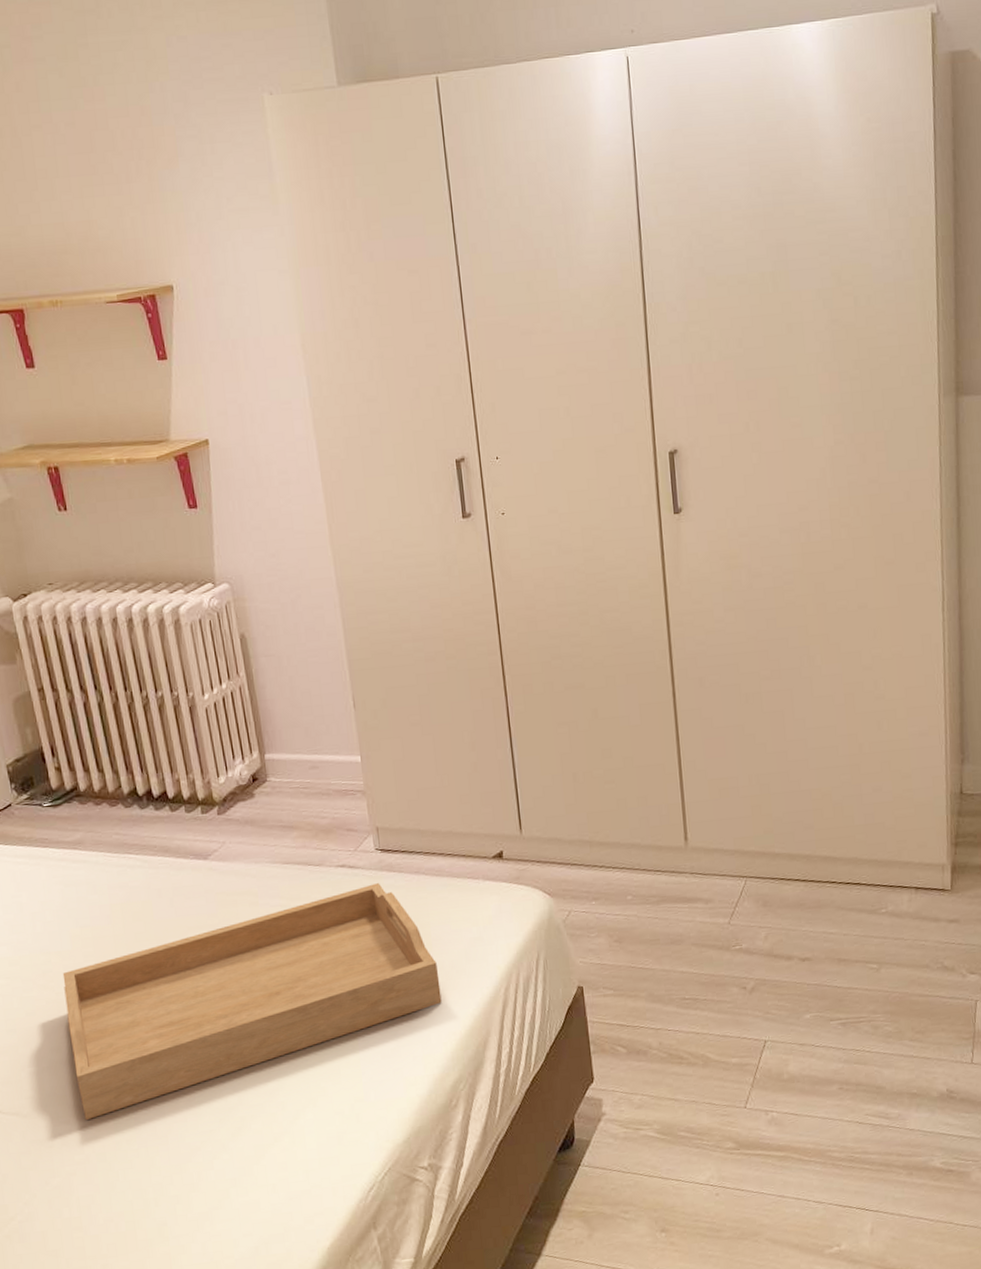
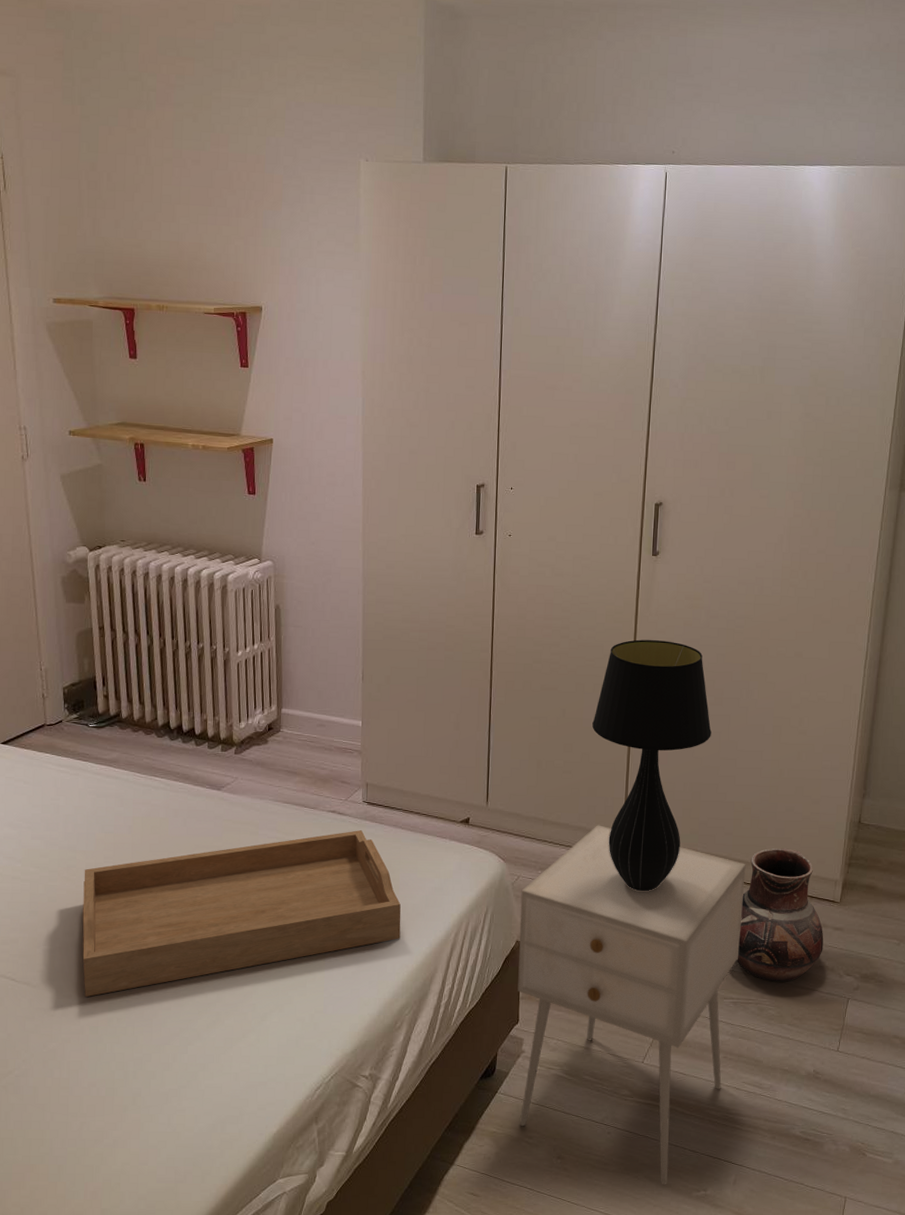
nightstand: none [575,838,841,1246] -> present [517,825,746,1185]
table lamp: none [631,611,773,910] -> present [592,639,711,892]
ceramic pot: none [835,835,939,993] -> present [737,848,824,982]

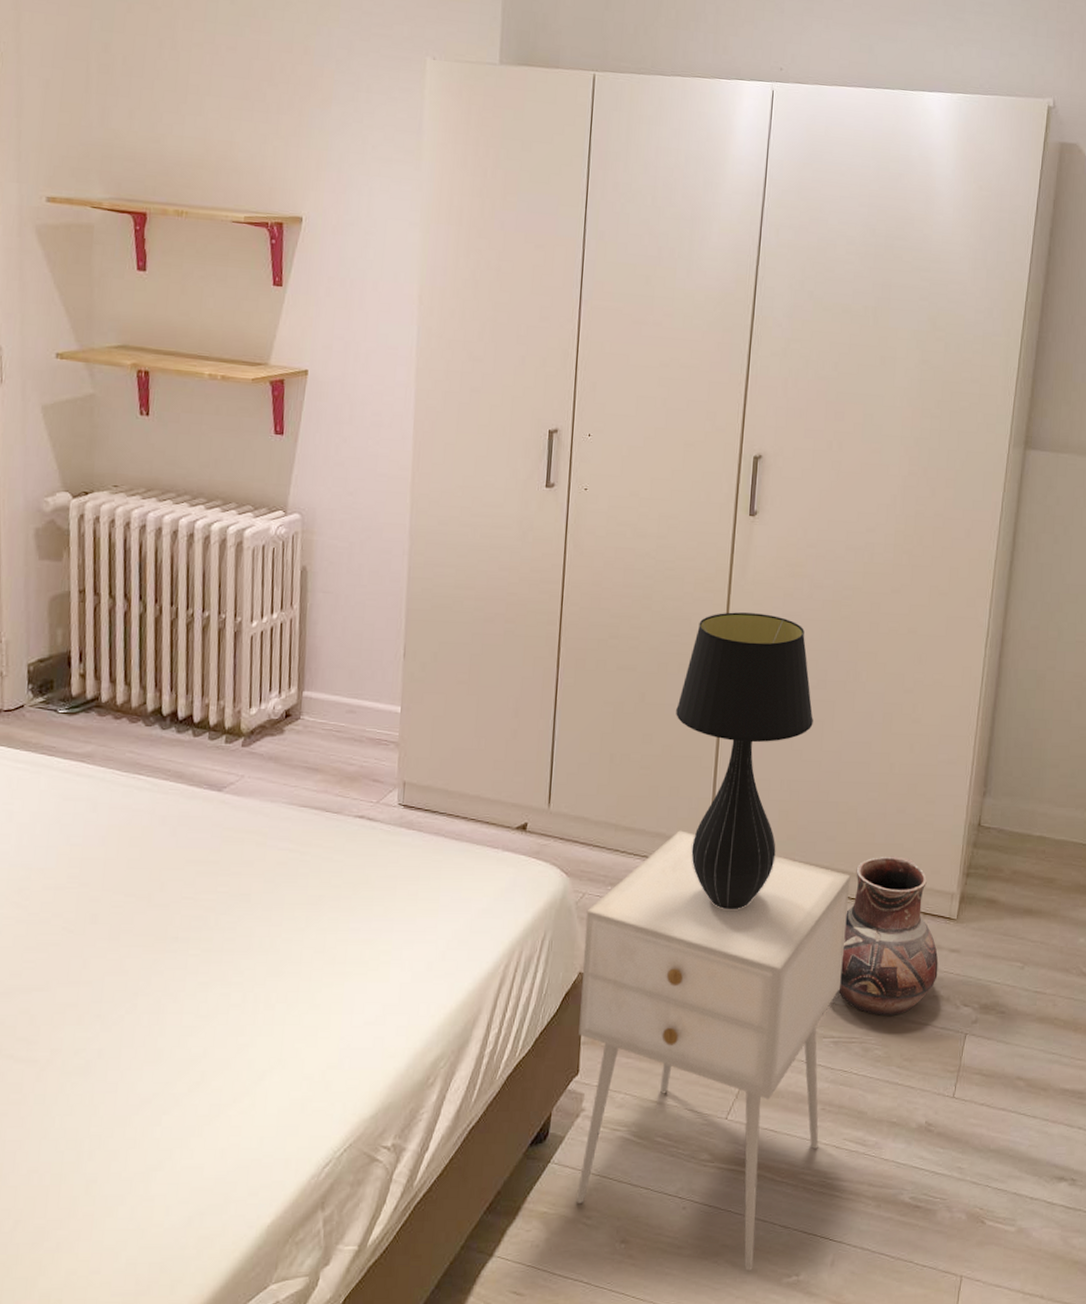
serving tray: present [82,830,401,997] -> none [30,839,440,1055]

